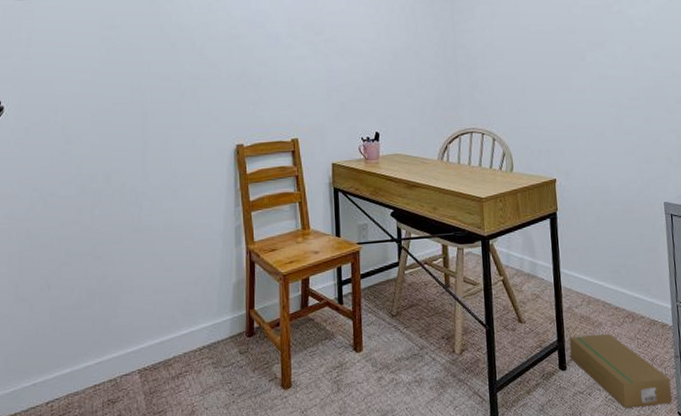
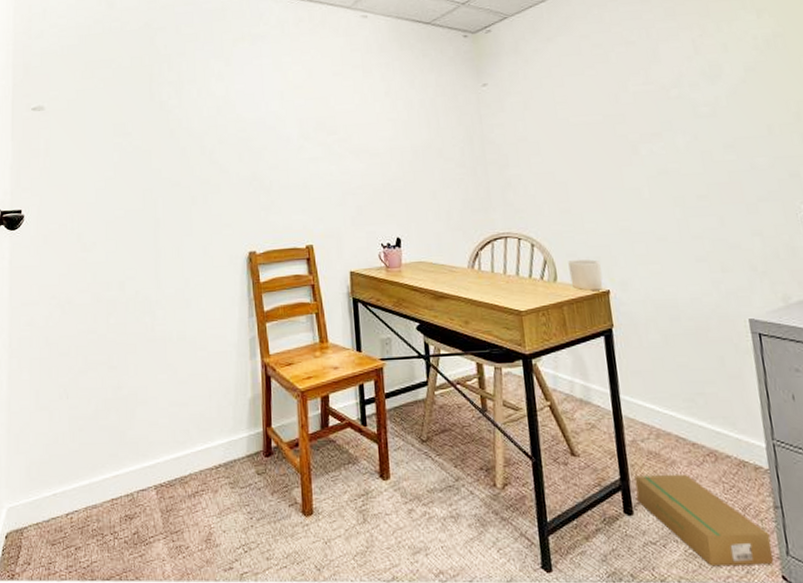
mug: none [523,152,551,180] -> present [568,259,603,291]

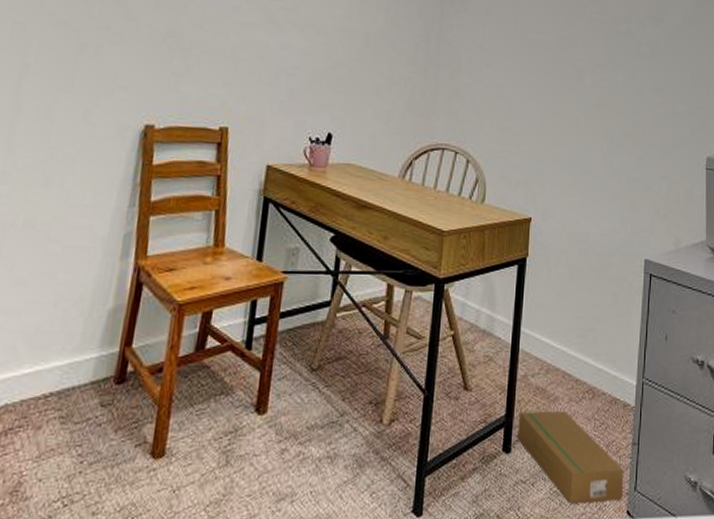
mug: present [568,259,603,291] -> none [497,181,528,217]

